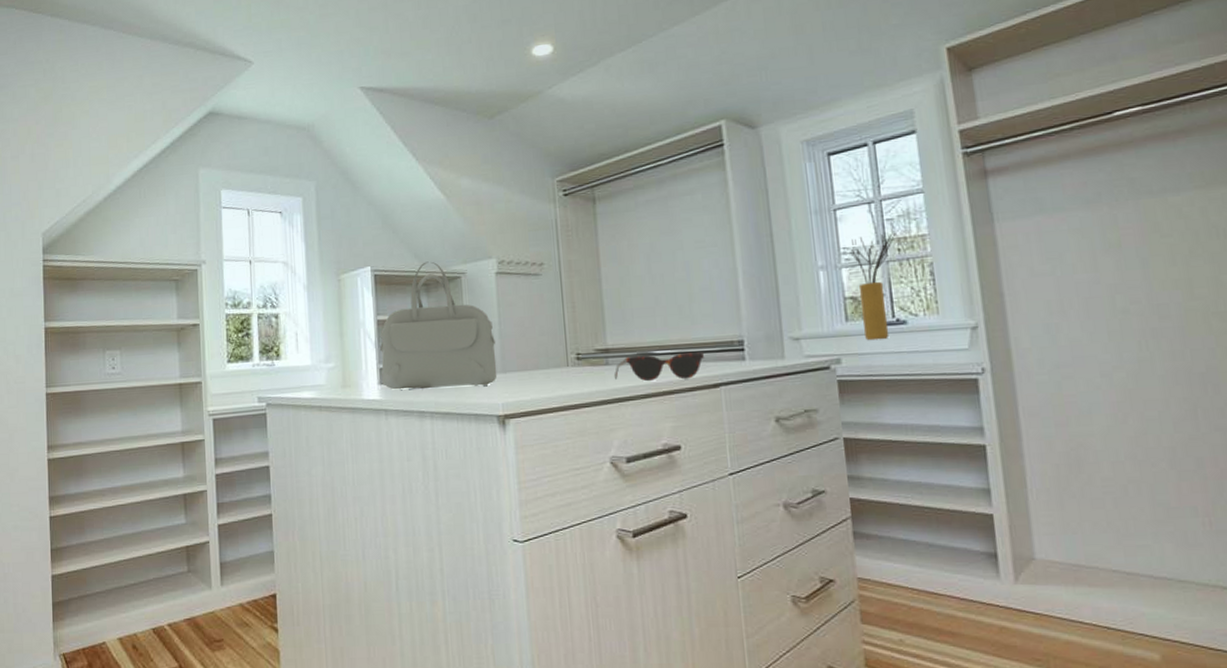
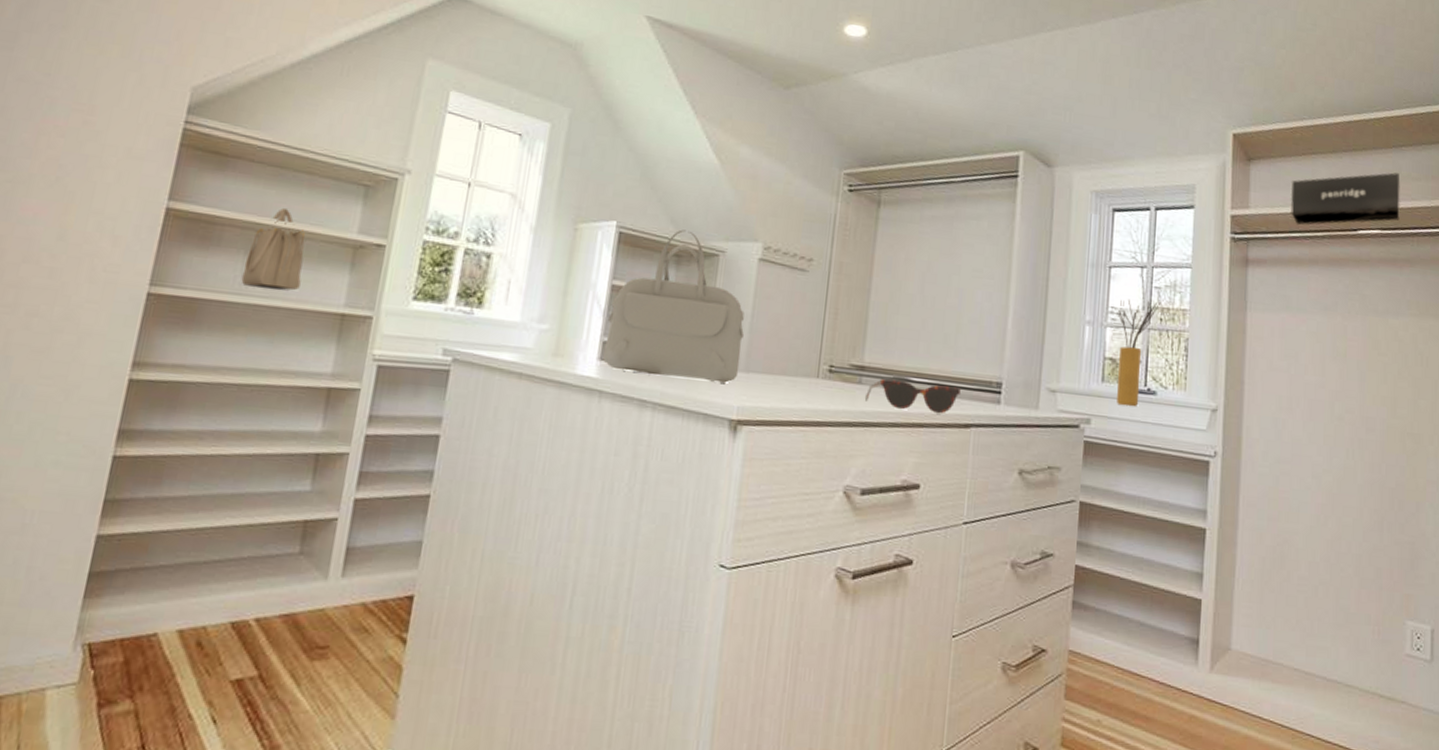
handbag: none [104,310,146,375] -> present [241,207,306,291]
box: none [1023,41,1164,124] -> present [1290,172,1400,226]

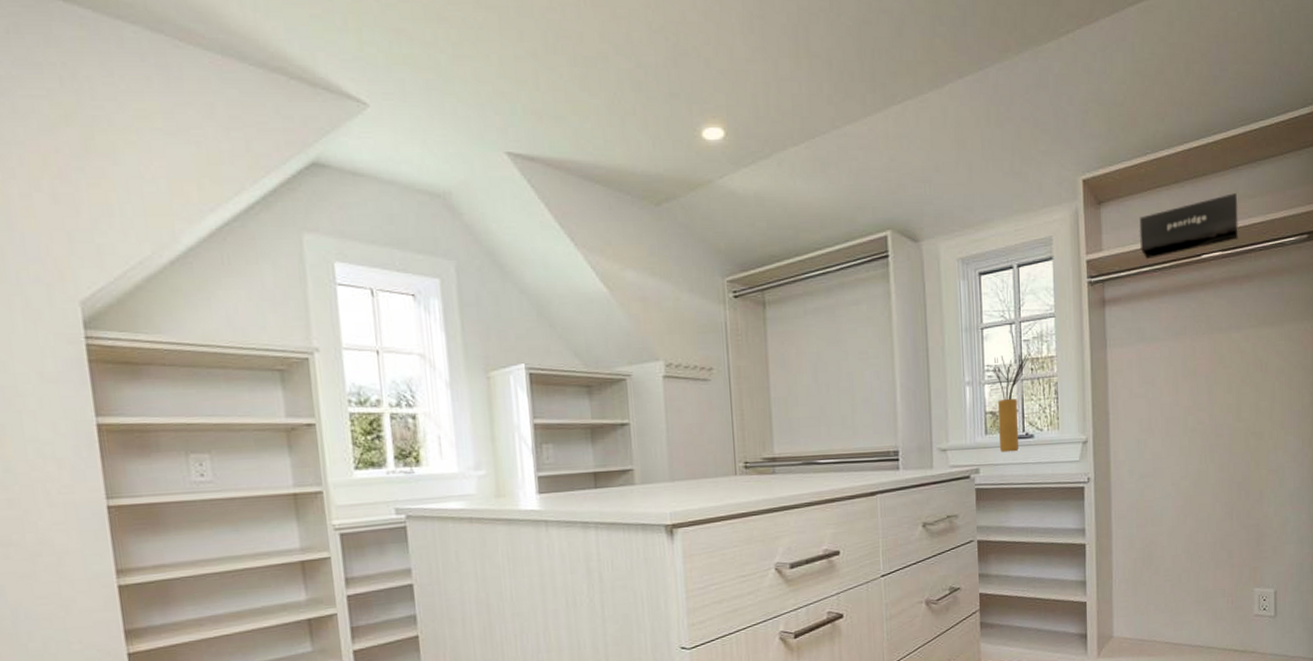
handbag: present [241,207,306,291] -> none [188,404,247,484]
handbag: present [603,229,744,383] -> none [537,361,665,500]
sunglasses: present [864,378,961,414] -> none [780,461,863,490]

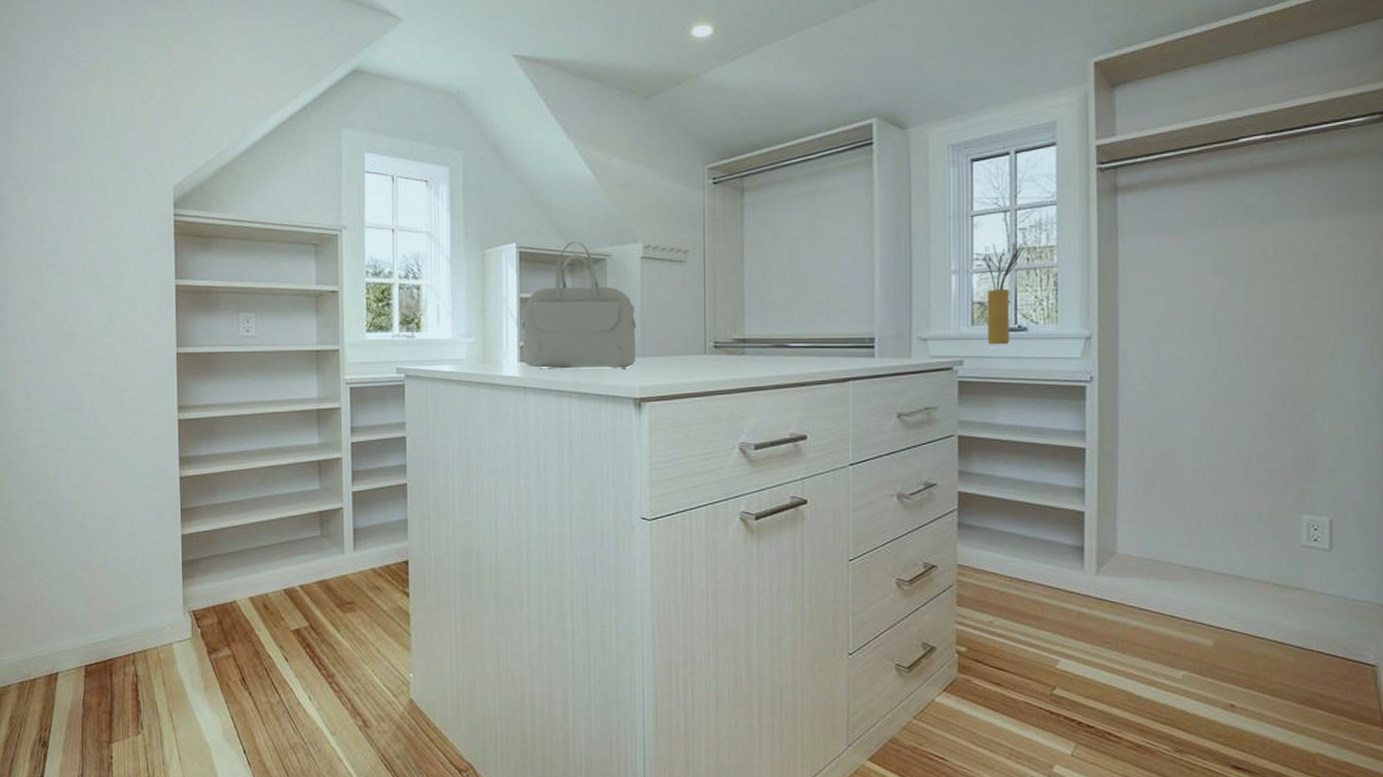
handbag: none [537,361,665,500] -> present [521,241,636,369]
box: present [1139,193,1238,260] -> none [1161,71,1288,145]

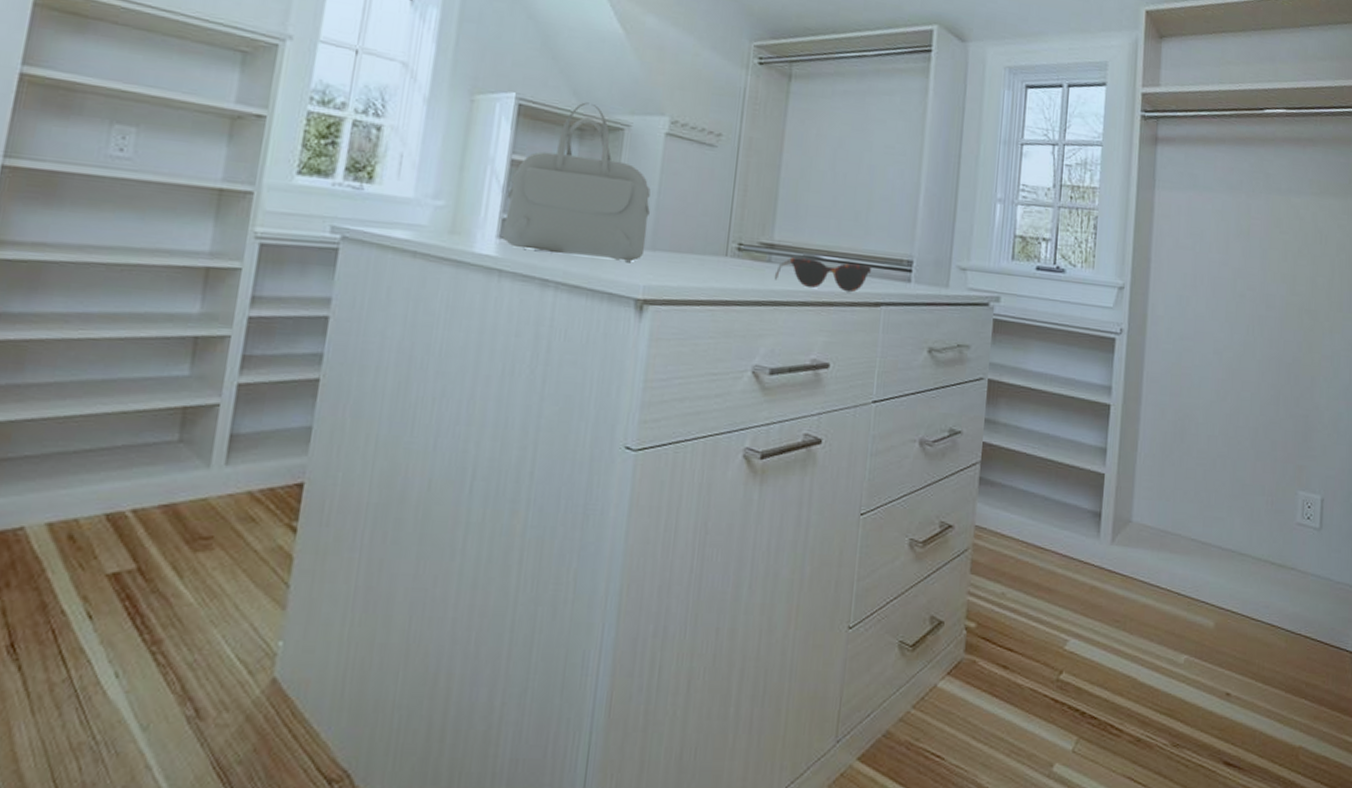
sunglasses: none [749,346,836,373] -> present [774,257,871,293]
vase: present [982,242,1027,345] -> none [1026,176,1072,285]

